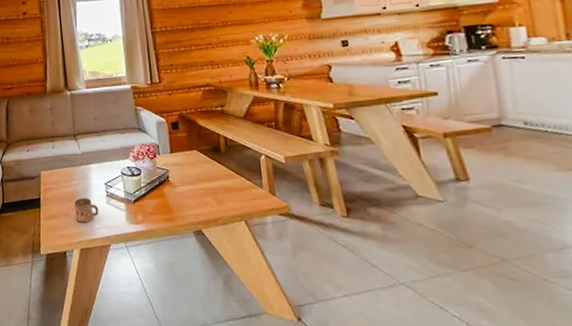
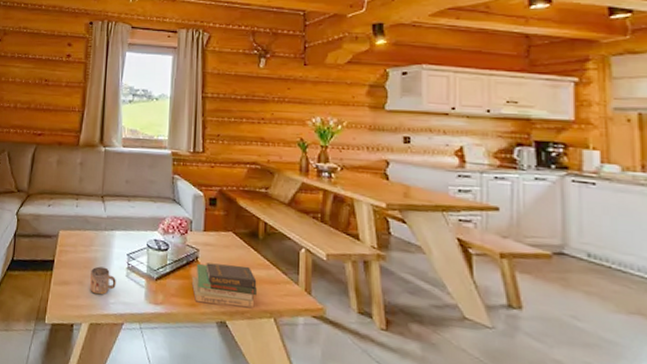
books: none [166,178,226,217] -> present [192,262,257,308]

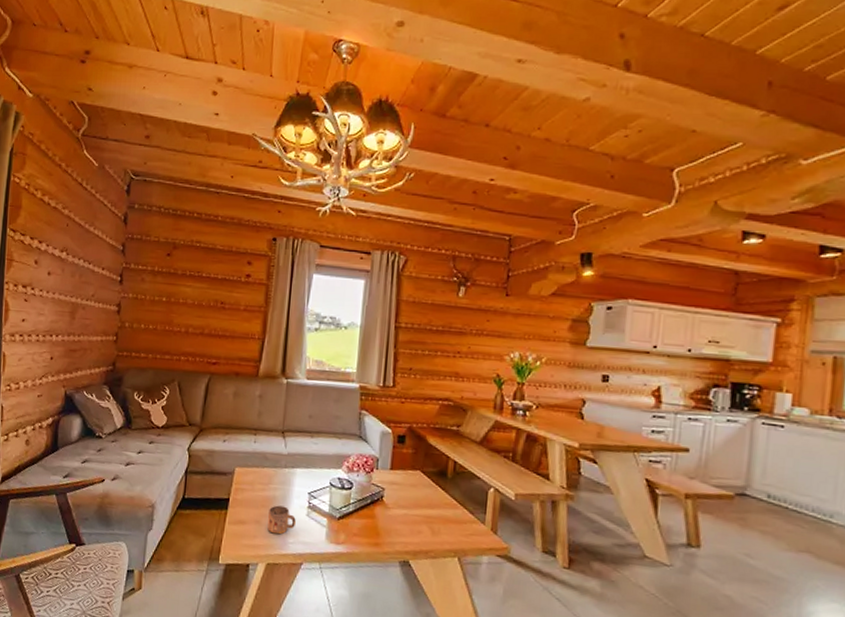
books: present [192,262,257,308] -> none [376,502,443,547]

